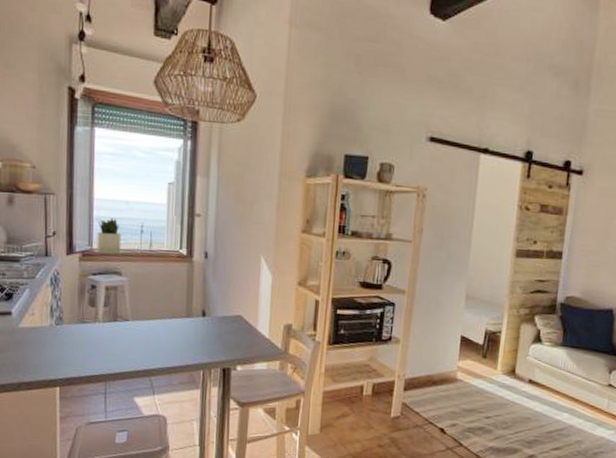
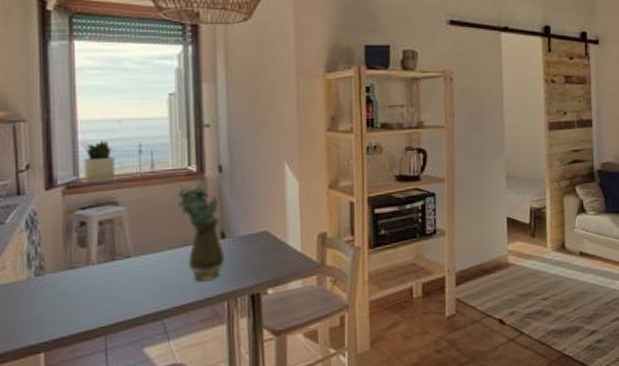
vase: none [168,264,204,351] -> present [177,183,224,281]

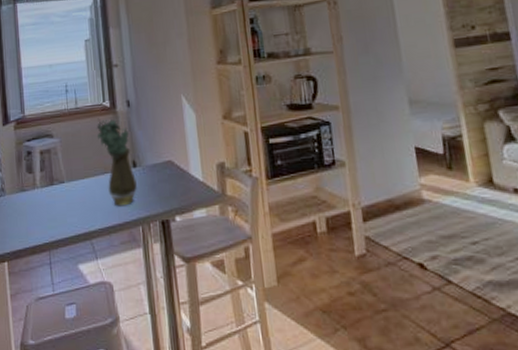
planter: present [81,140,119,186] -> none [26,82,53,121]

